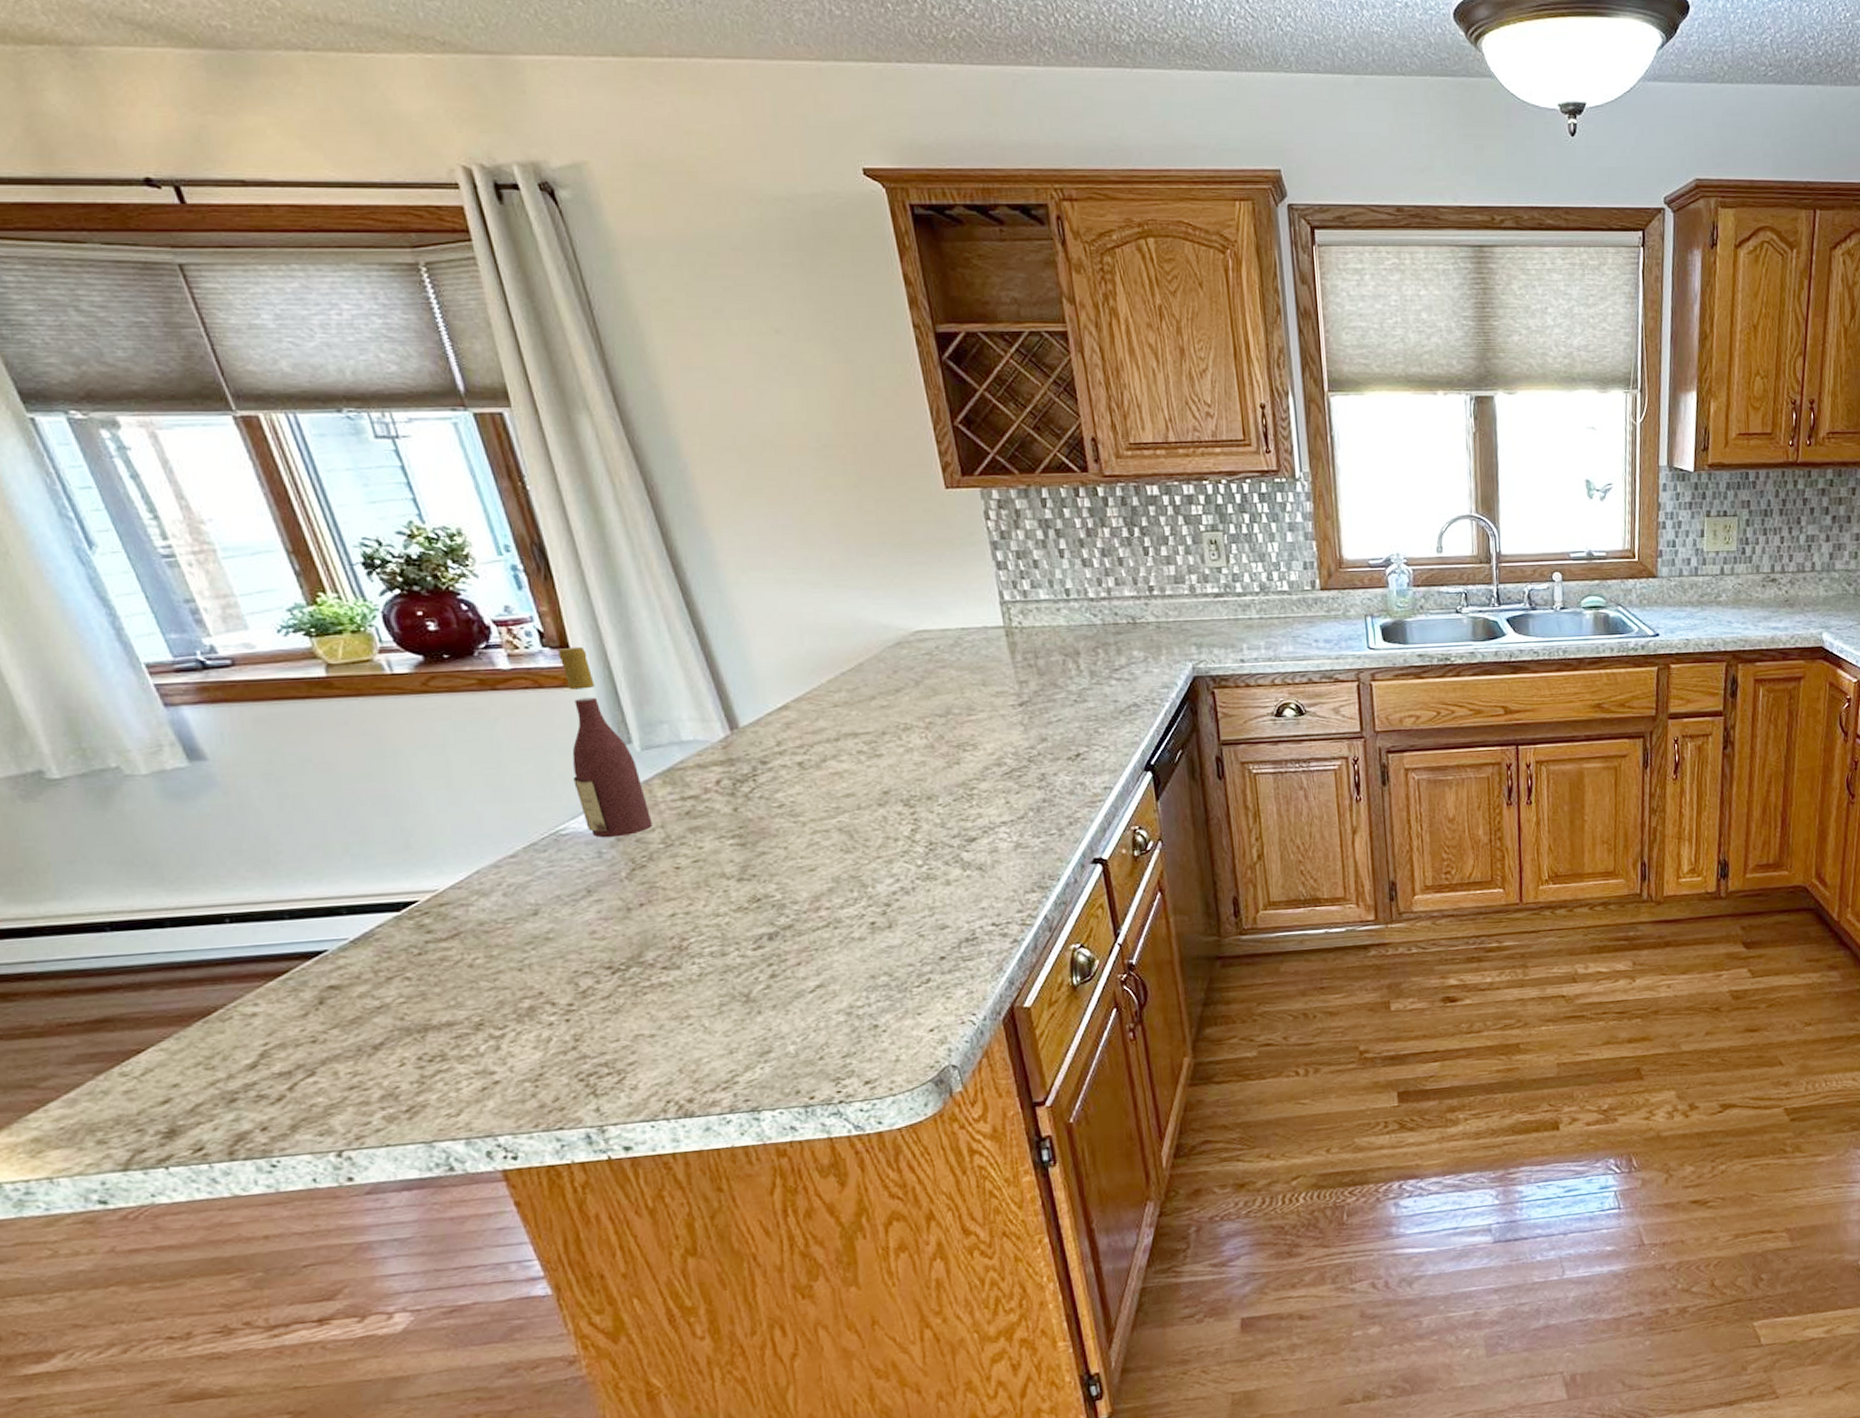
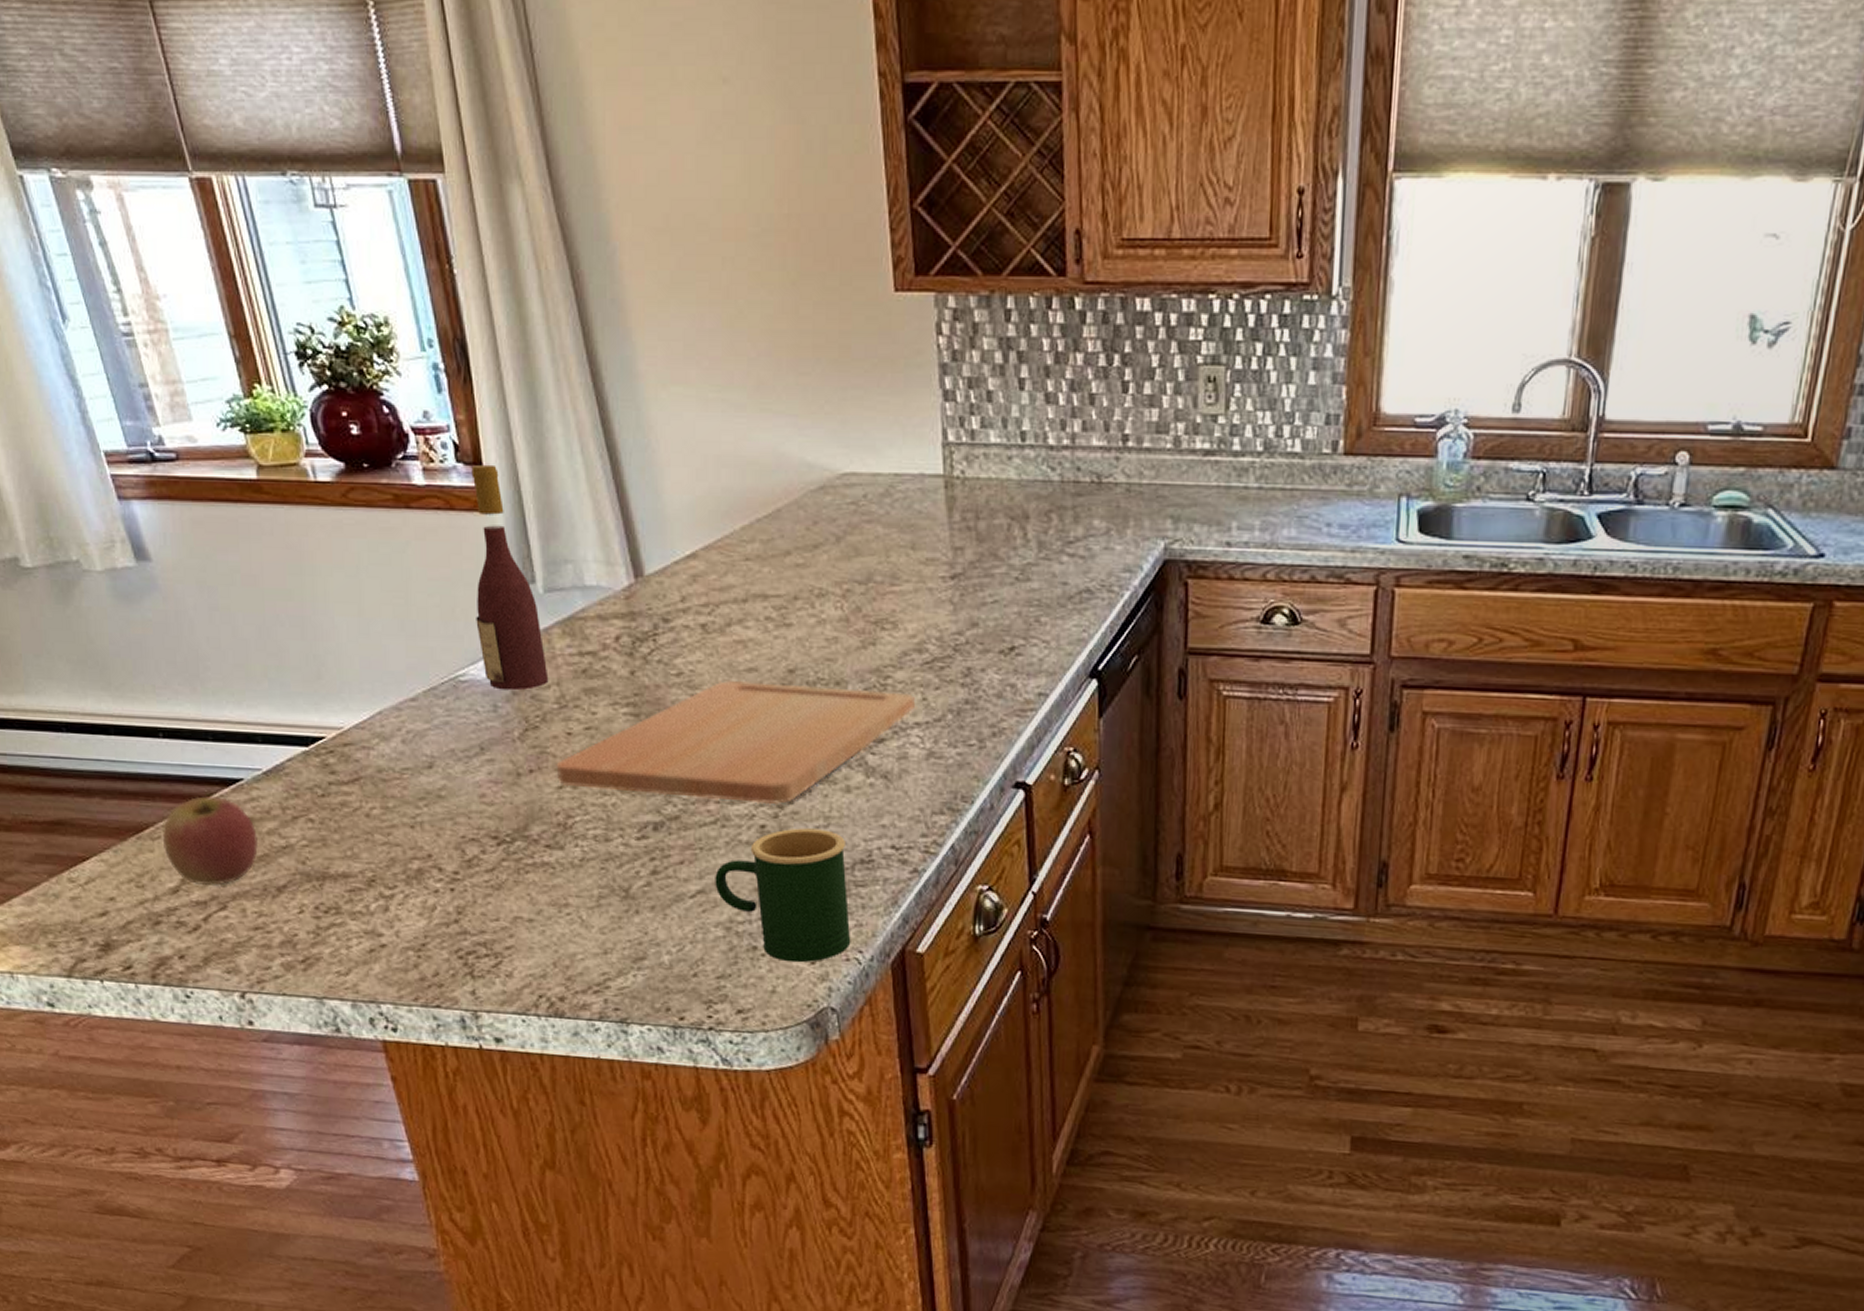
apple: none [234,970,349,1058] -> present [162,796,259,886]
cutting board: none [666,799,1000,914] -> present [556,679,915,805]
mug: none [832,918,965,1034] -> present [715,828,851,963]

